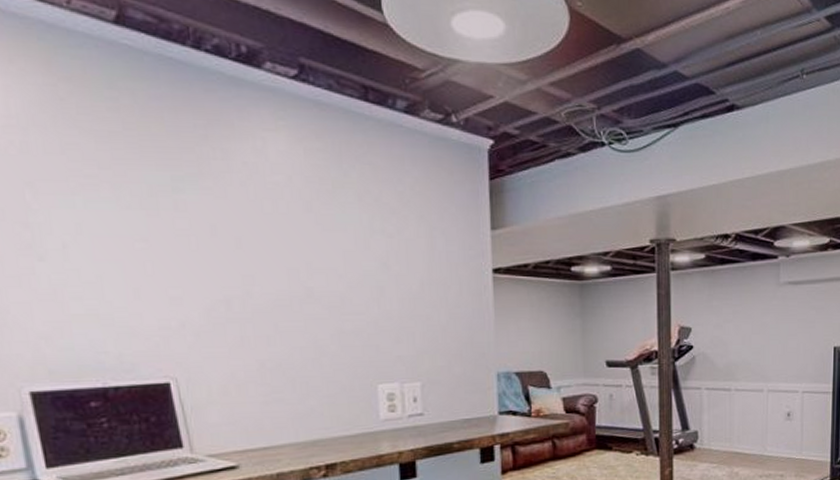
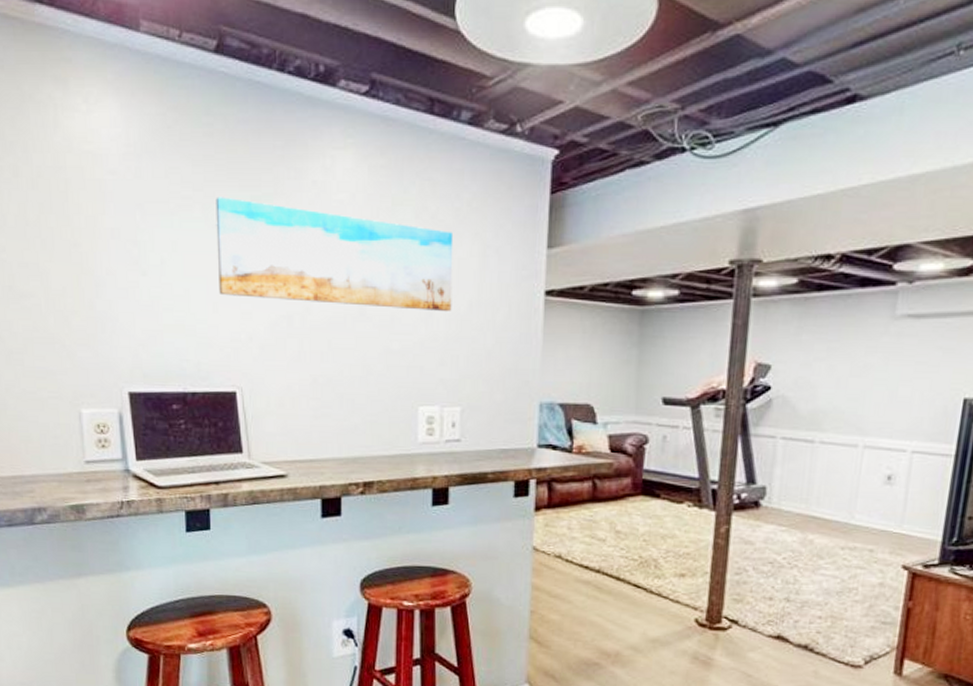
wall art: none [128,176,403,290] -> present [215,197,454,311]

